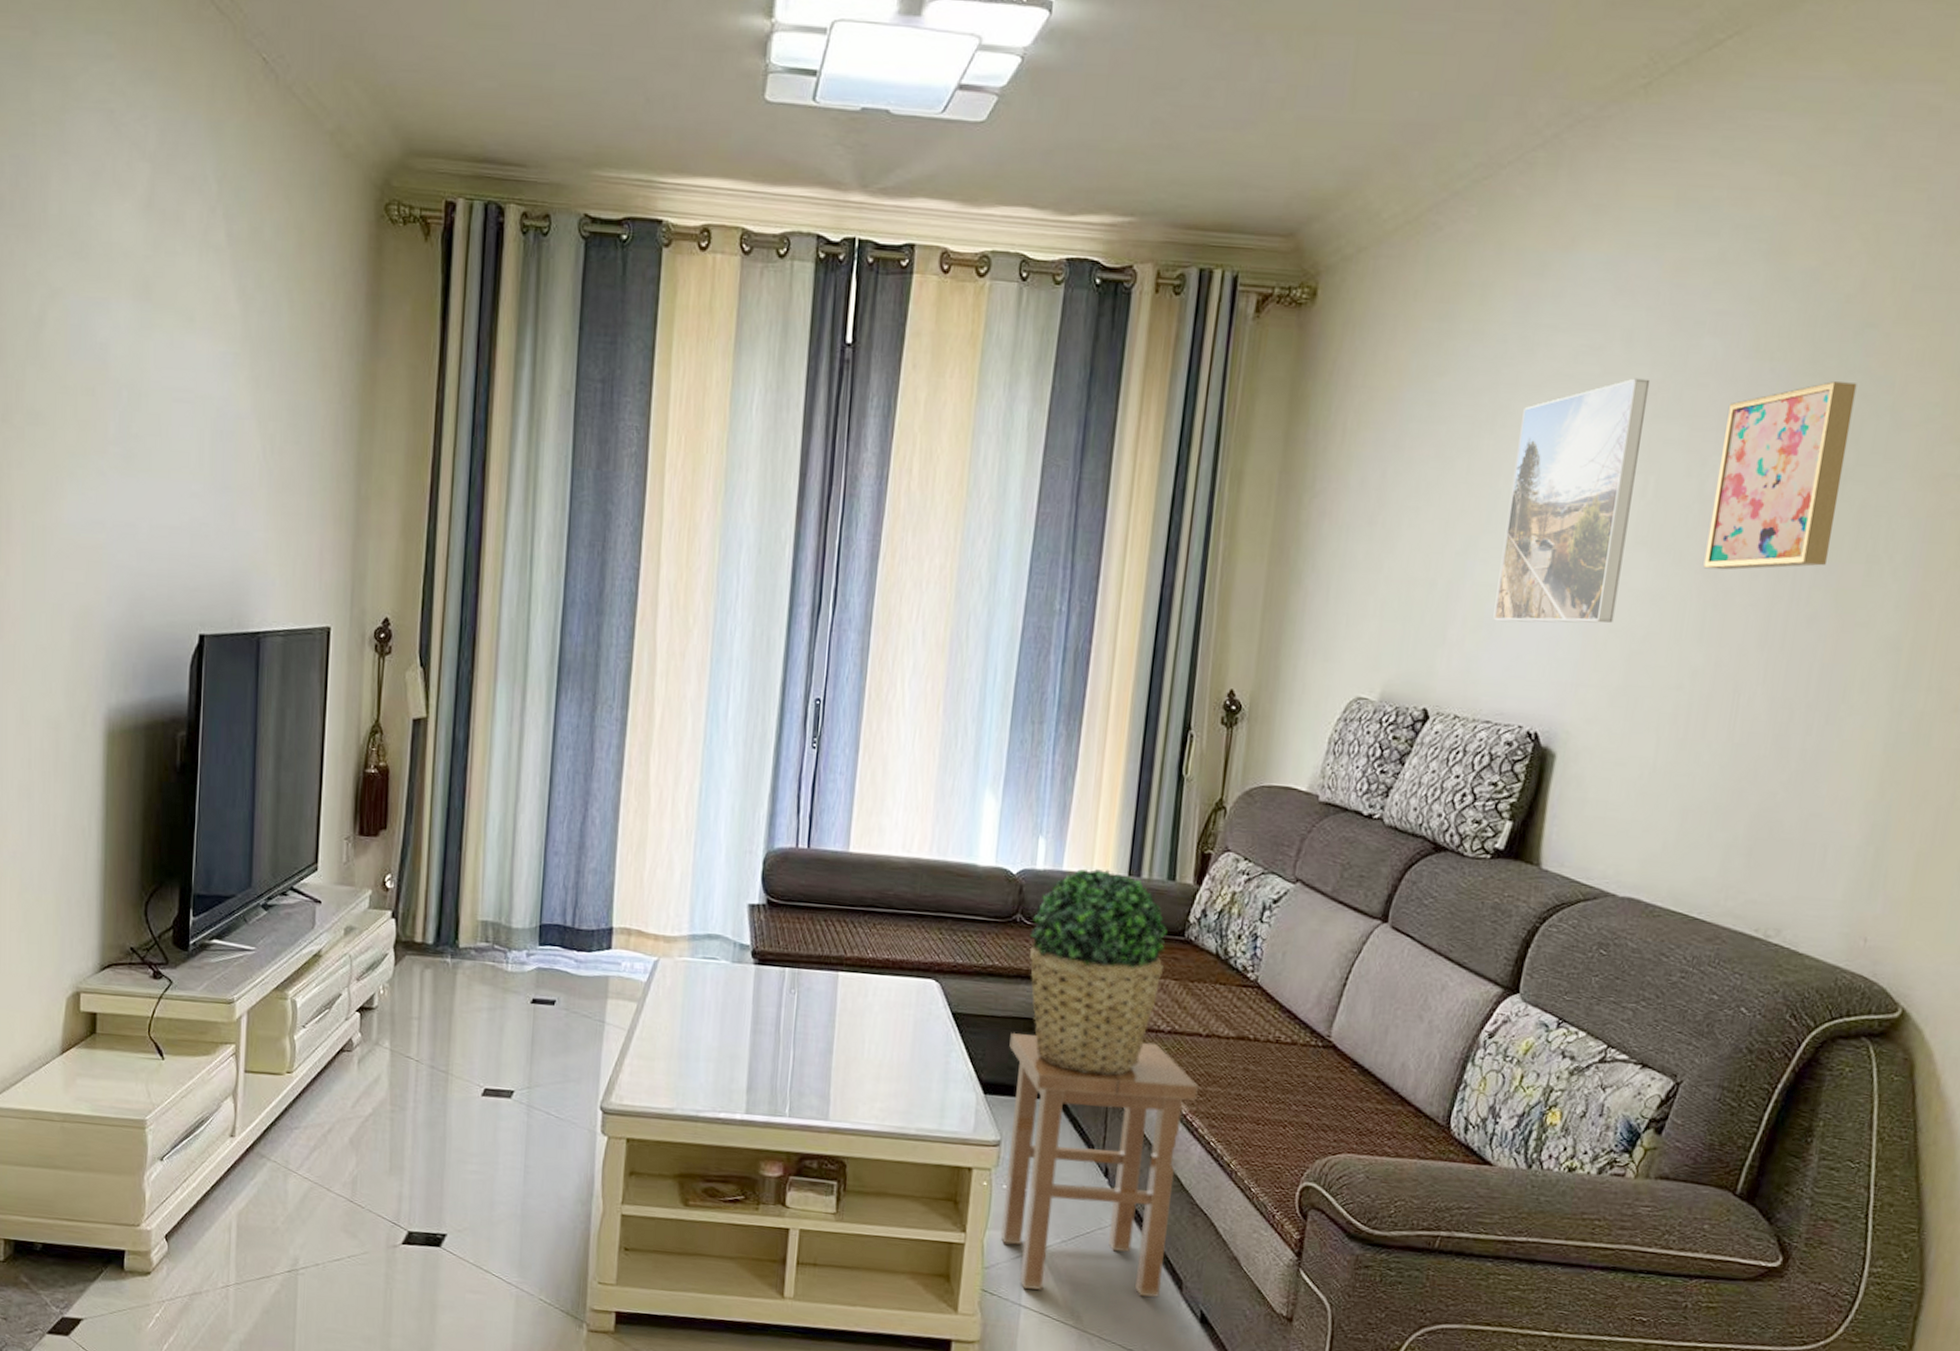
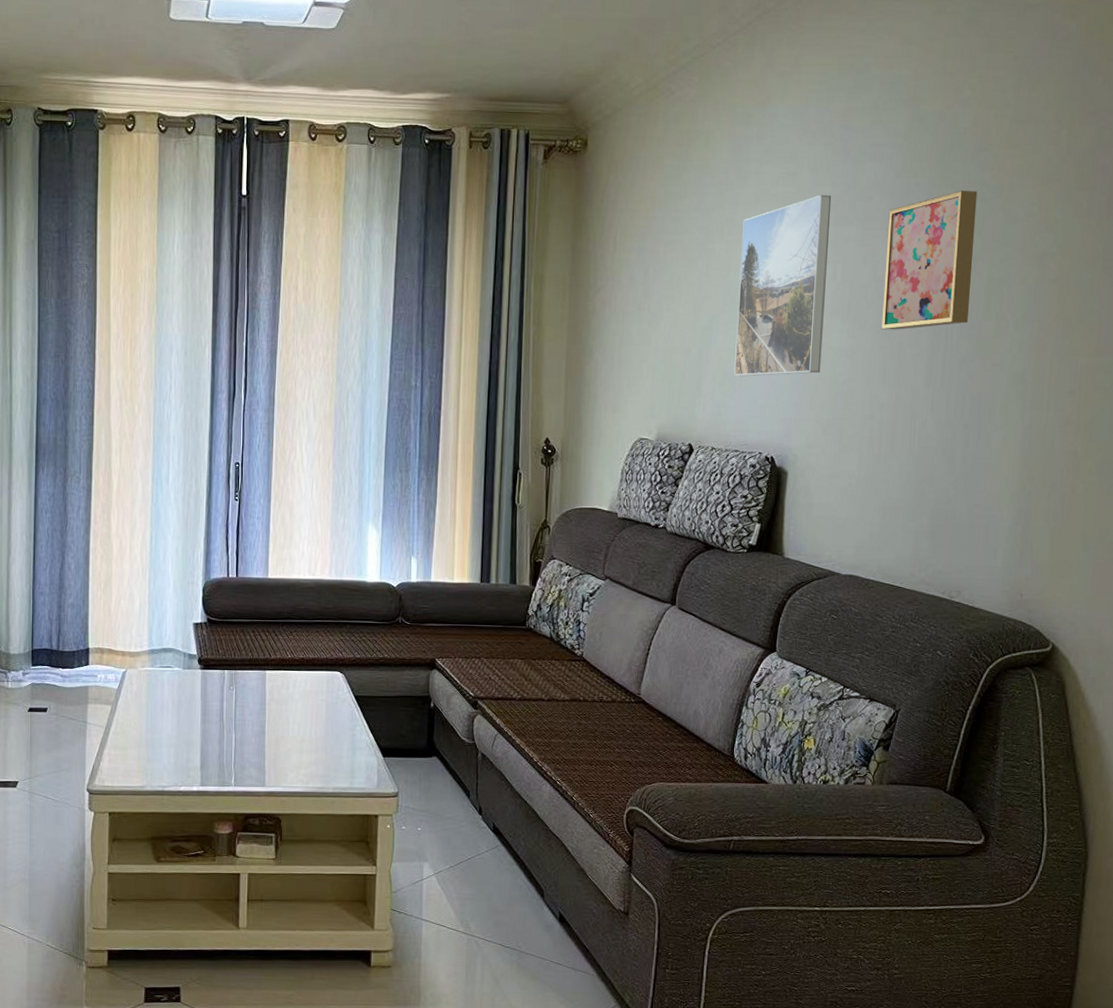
stool: present [1000,1032,1198,1297] -> none [400,708,545,906]
potted plant: present [1029,868,1168,1075] -> none [409,578,513,736]

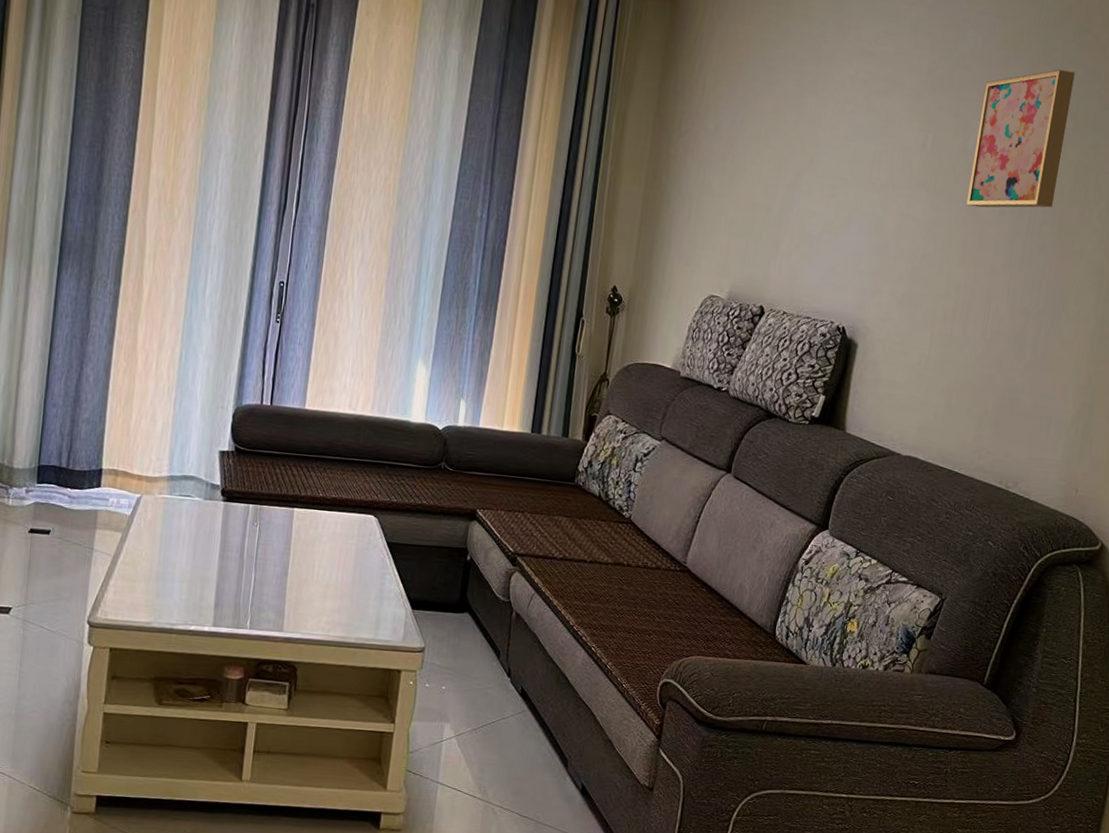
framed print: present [734,194,832,377] -> none [813,58,930,245]

